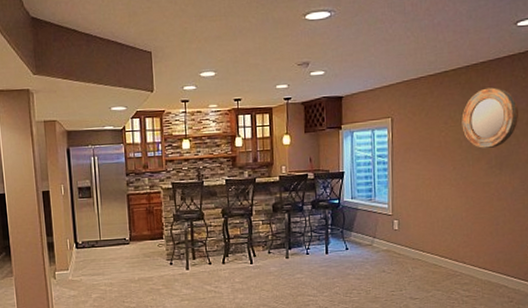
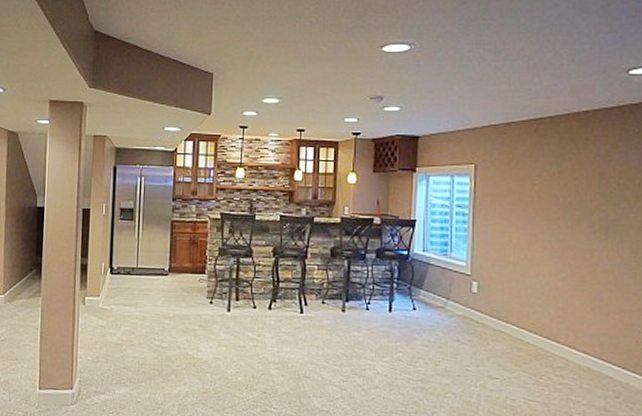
home mirror: present [462,87,518,148] -> none [559,140,629,209]

